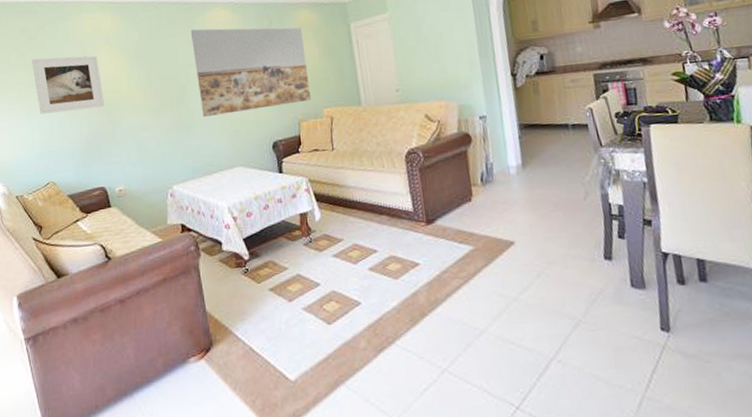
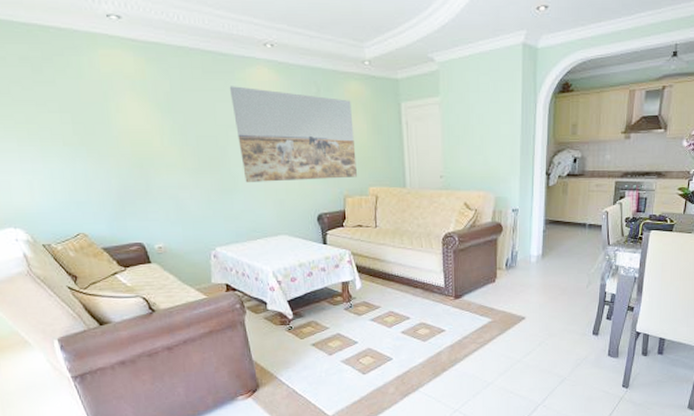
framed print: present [32,55,104,114] -> none [40,95,135,160]

